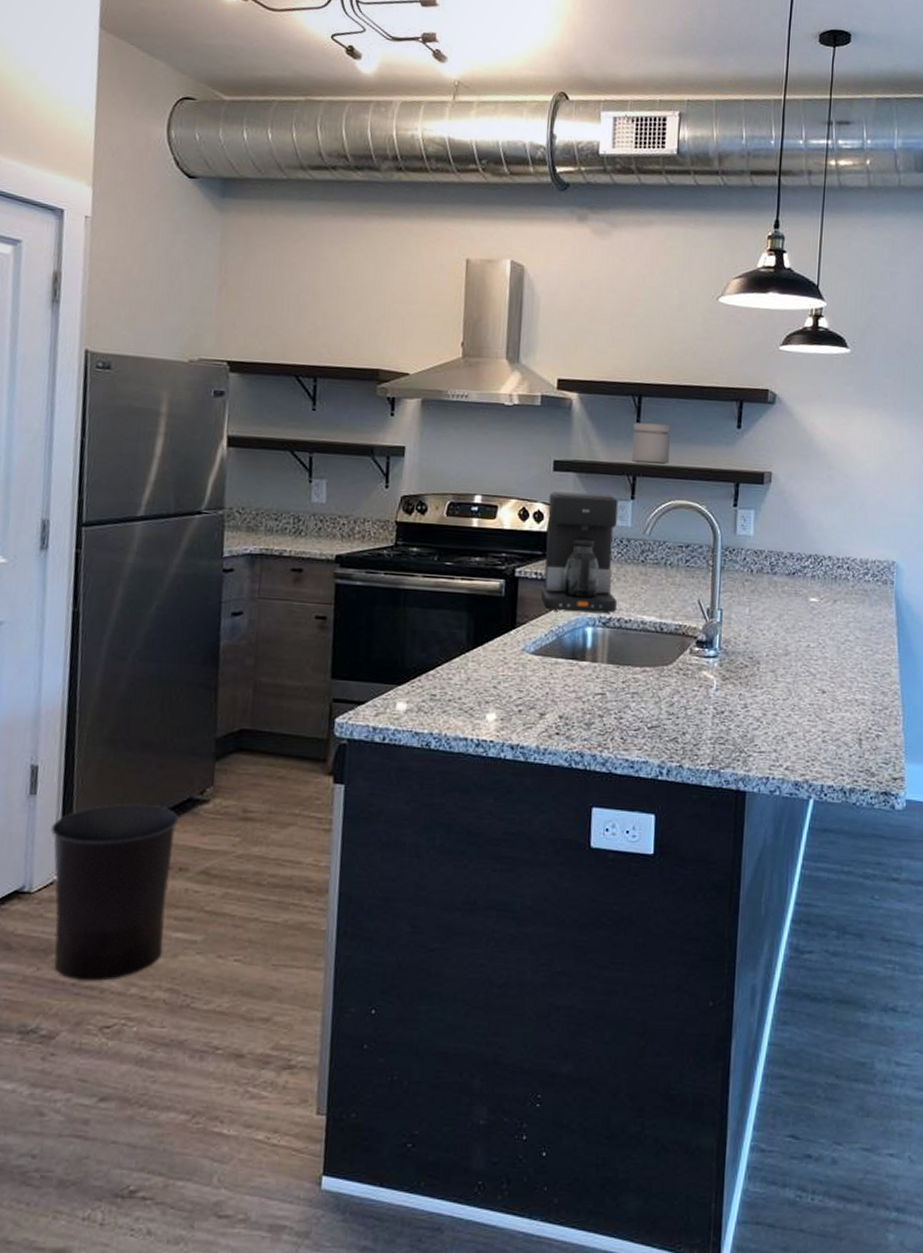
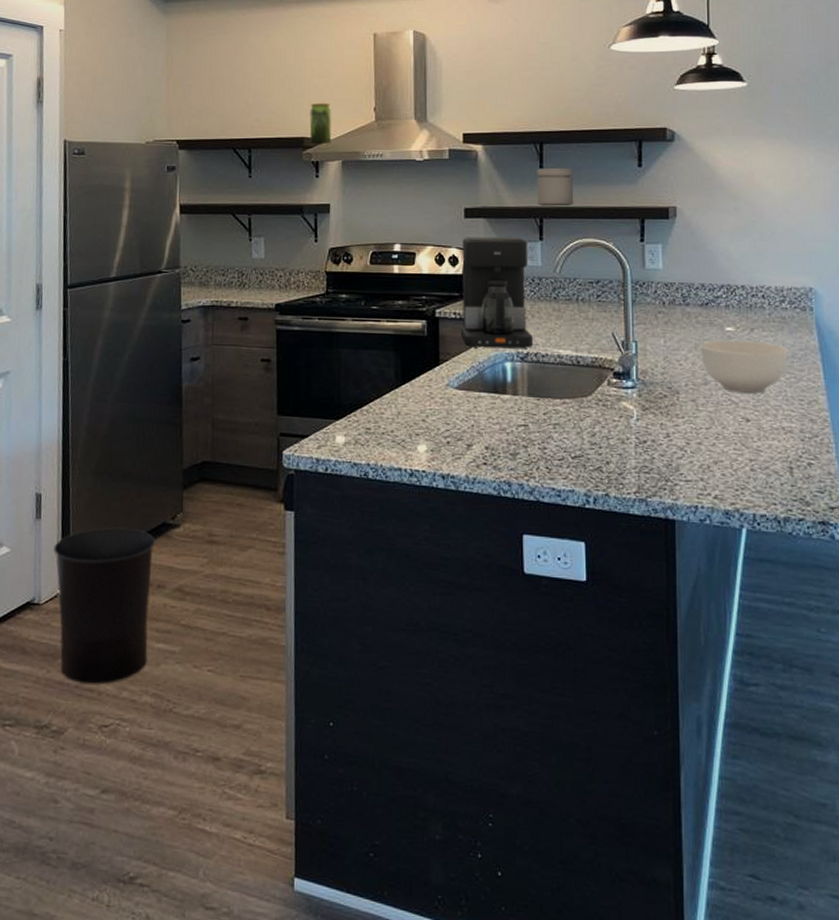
jar: none [386,331,413,380] -> present [309,102,332,145]
bowl: none [784,610,867,665] -> present [700,339,788,393]

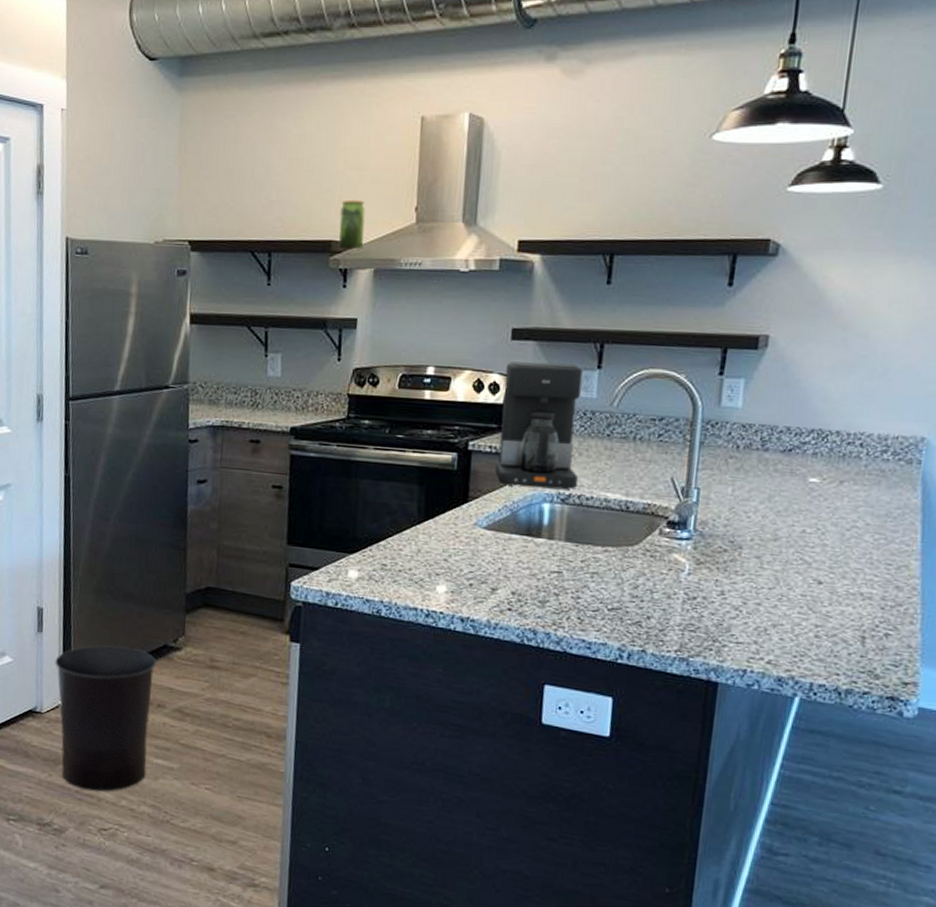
jar: present [537,167,574,207] -> none [599,284,647,331]
bowl: present [700,339,788,393] -> none [774,491,882,554]

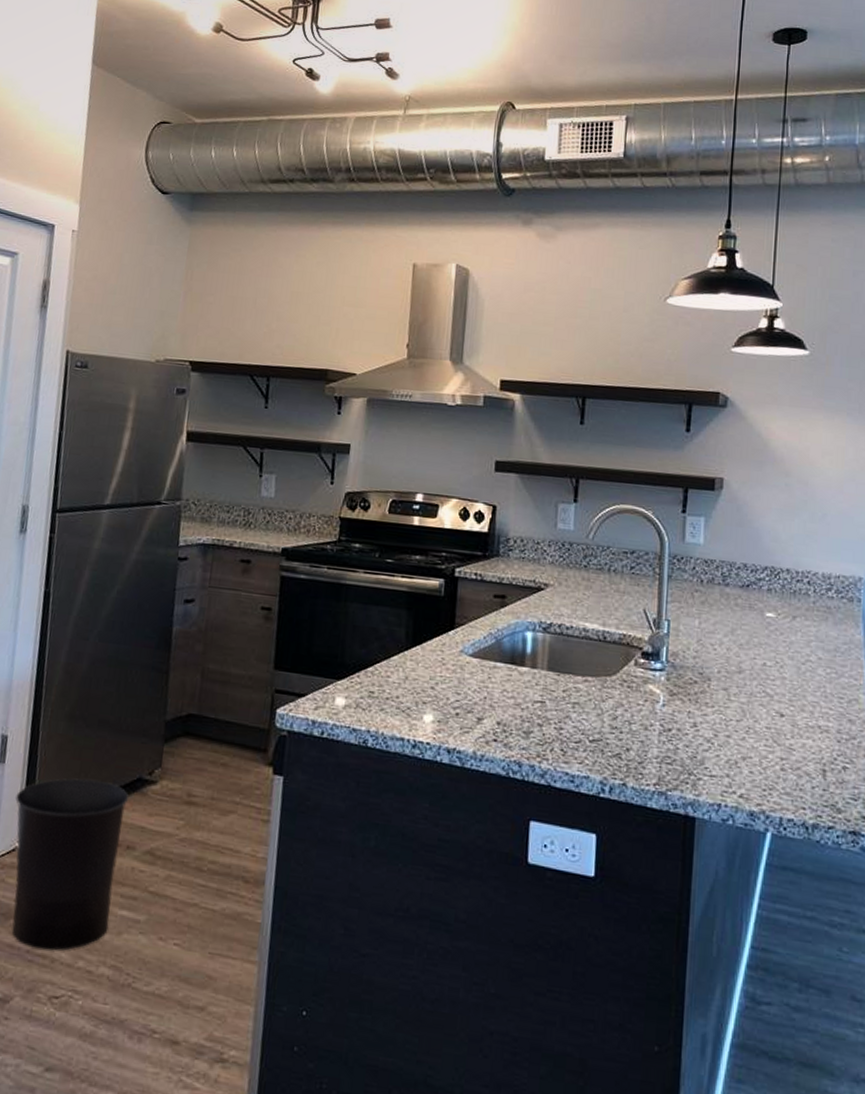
jar: present [338,199,366,250] -> none [334,332,361,380]
coffee maker: present [494,361,583,489] -> none [480,492,561,618]

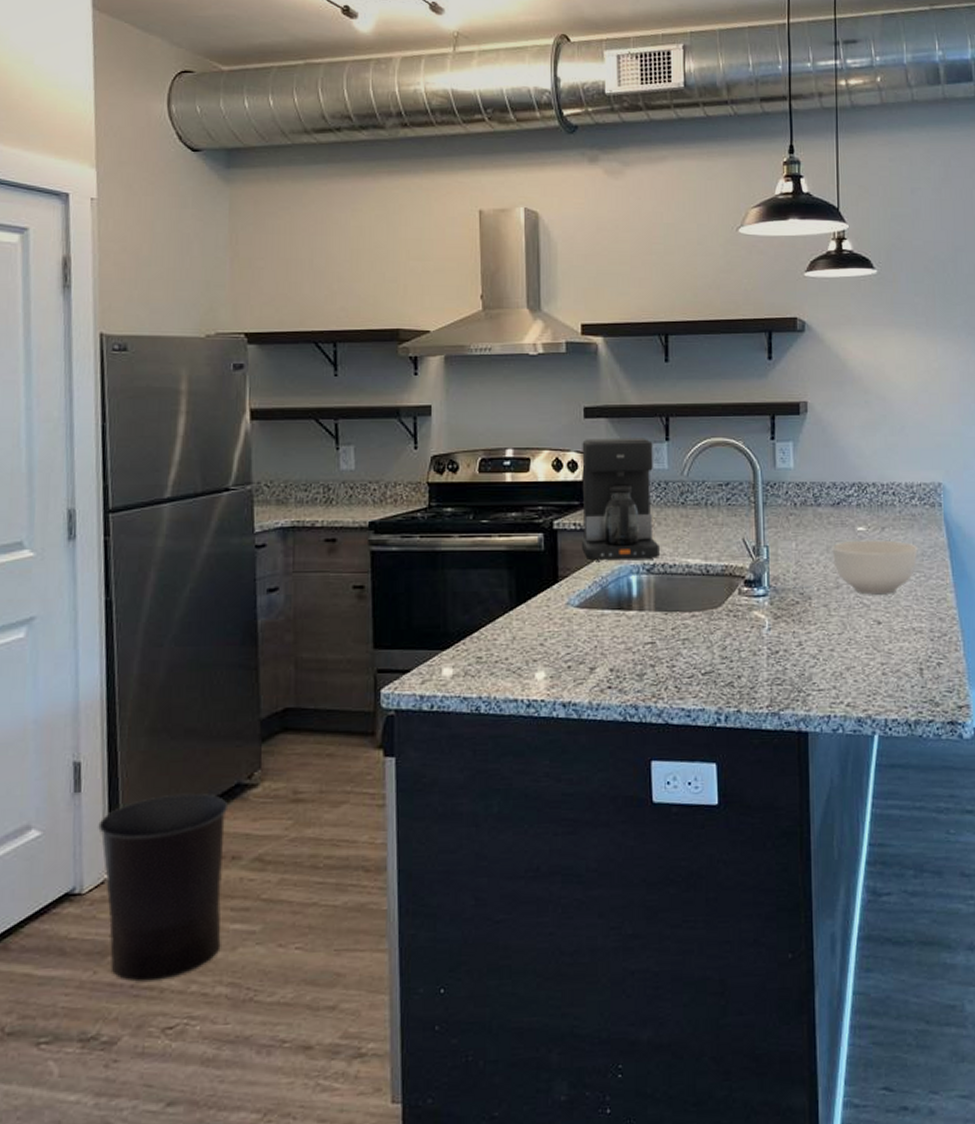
coffee maker: none [480,492,561,618] -> present [581,438,659,561]
bowl: none [737,625,831,687] -> present [832,540,918,595]

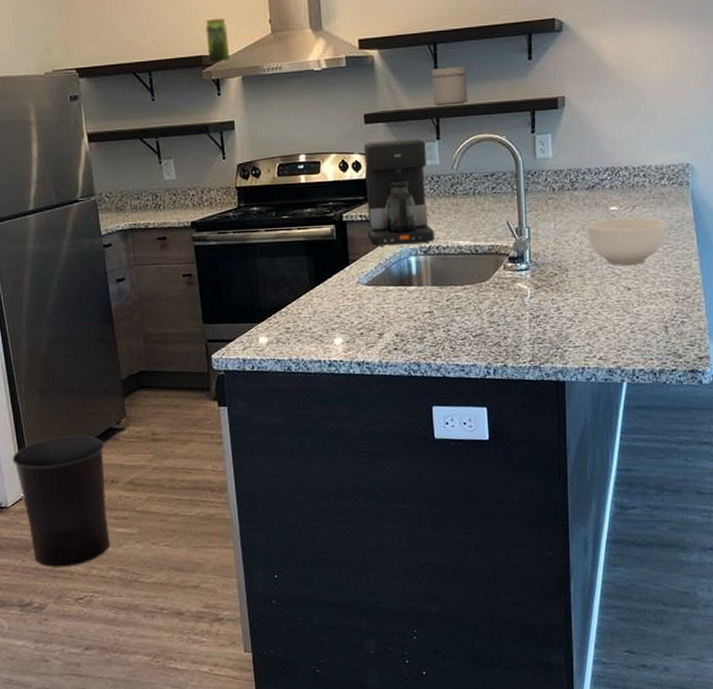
jar: none [406,288,432,338] -> present [205,18,230,63]
jar: none [662,361,702,403] -> present [432,66,468,106]

